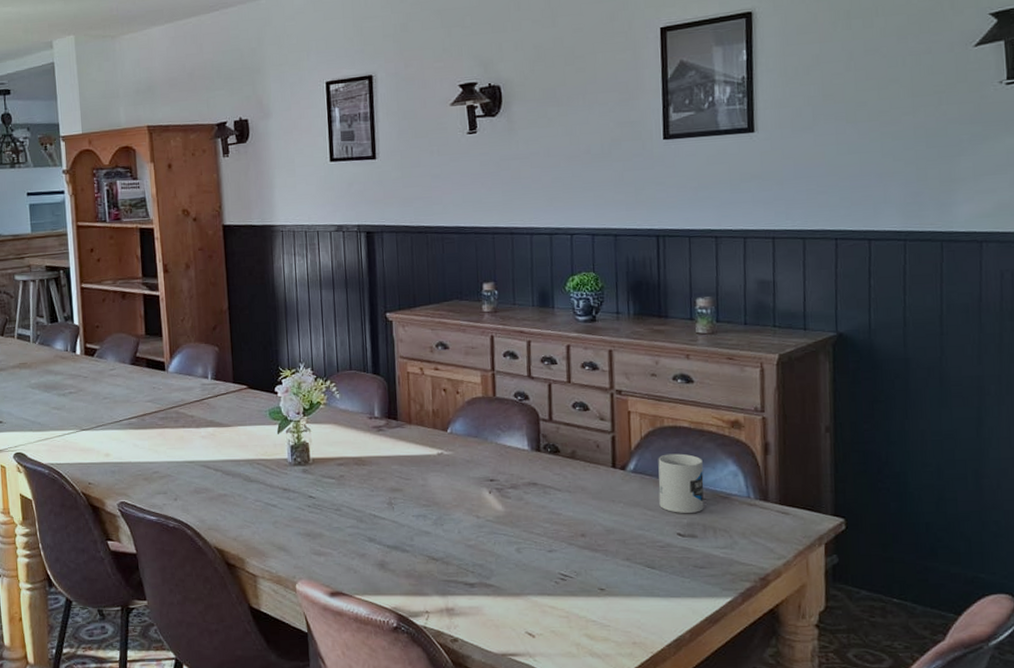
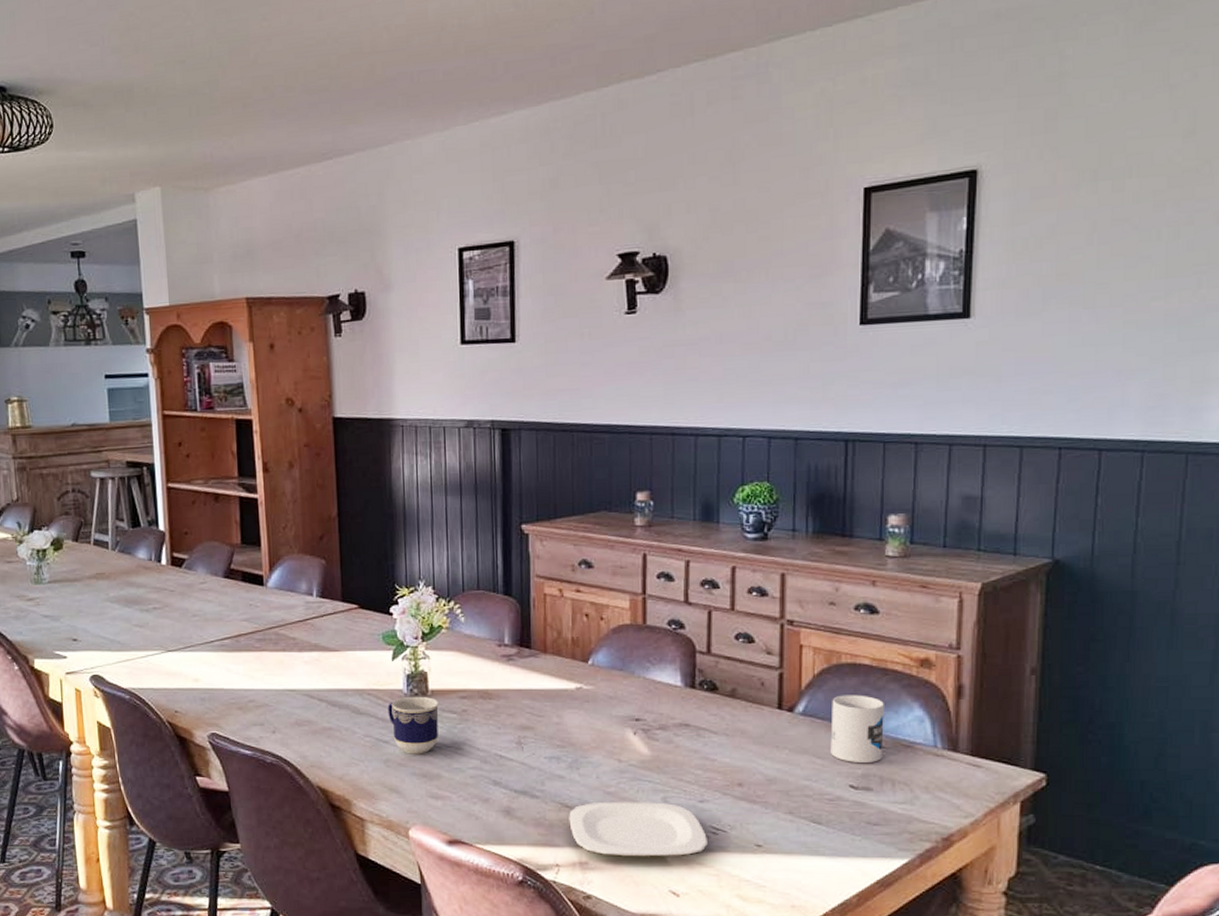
cup: none [275,464,320,516] -> present [387,696,439,754]
plate: none [435,553,558,603] -> present [569,801,709,857]

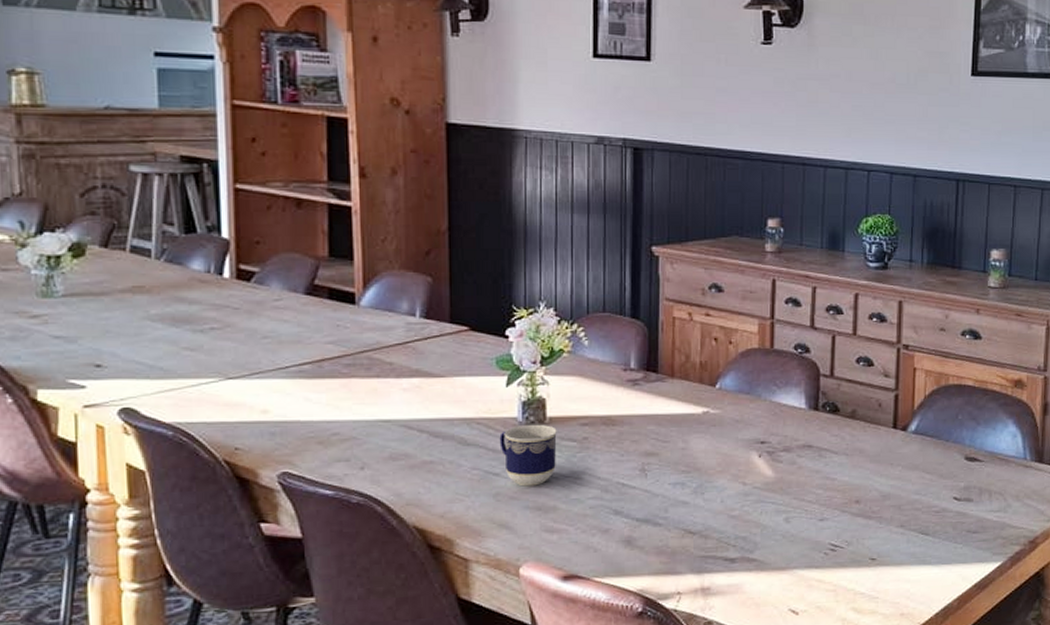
plate: present [569,801,709,857] -> none [692,523,827,580]
mug: present [830,695,884,762] -> none [938,413,984,476]

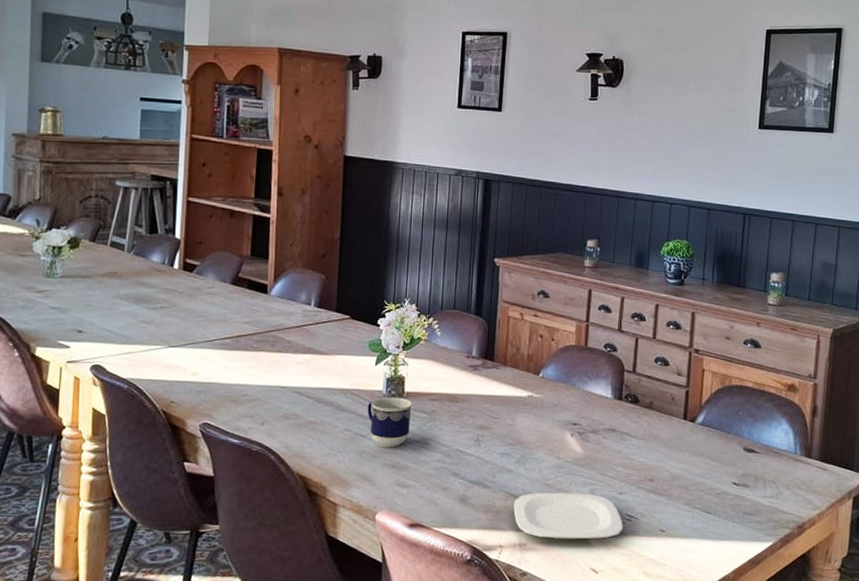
plate: none [692,523,827,580] -> present [513,492,624,540]

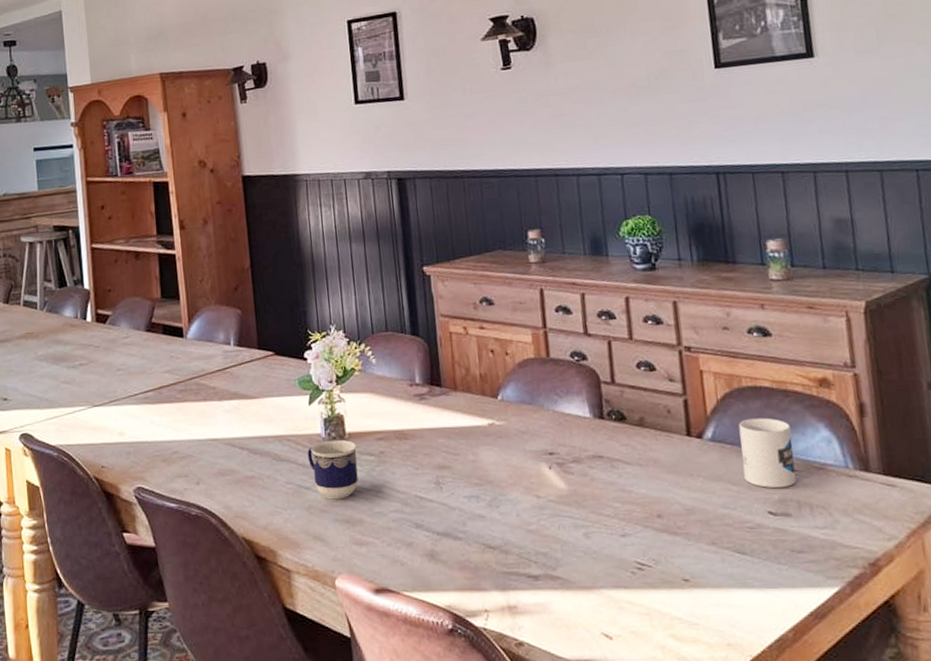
plate: present [513,492,624,540] -> none [493,538,636,599]
mug: none [720,410,761,465] -> present [738,417,797,488]

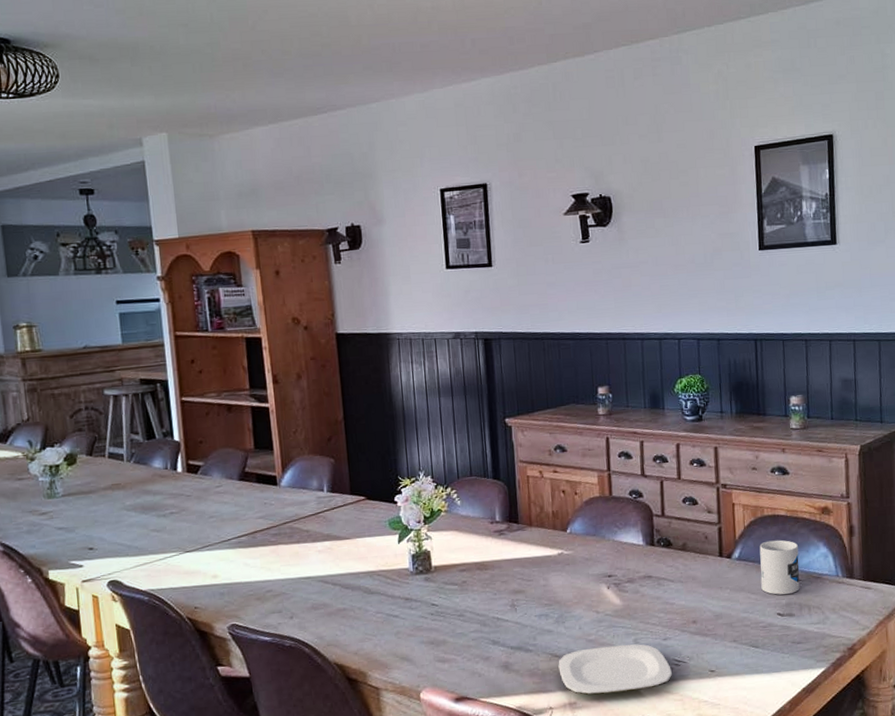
cup: present [307,439,358,500] -> none [396,572,443,625]
plate: none [493,538,636,599] -> present [558,644,673,695]

